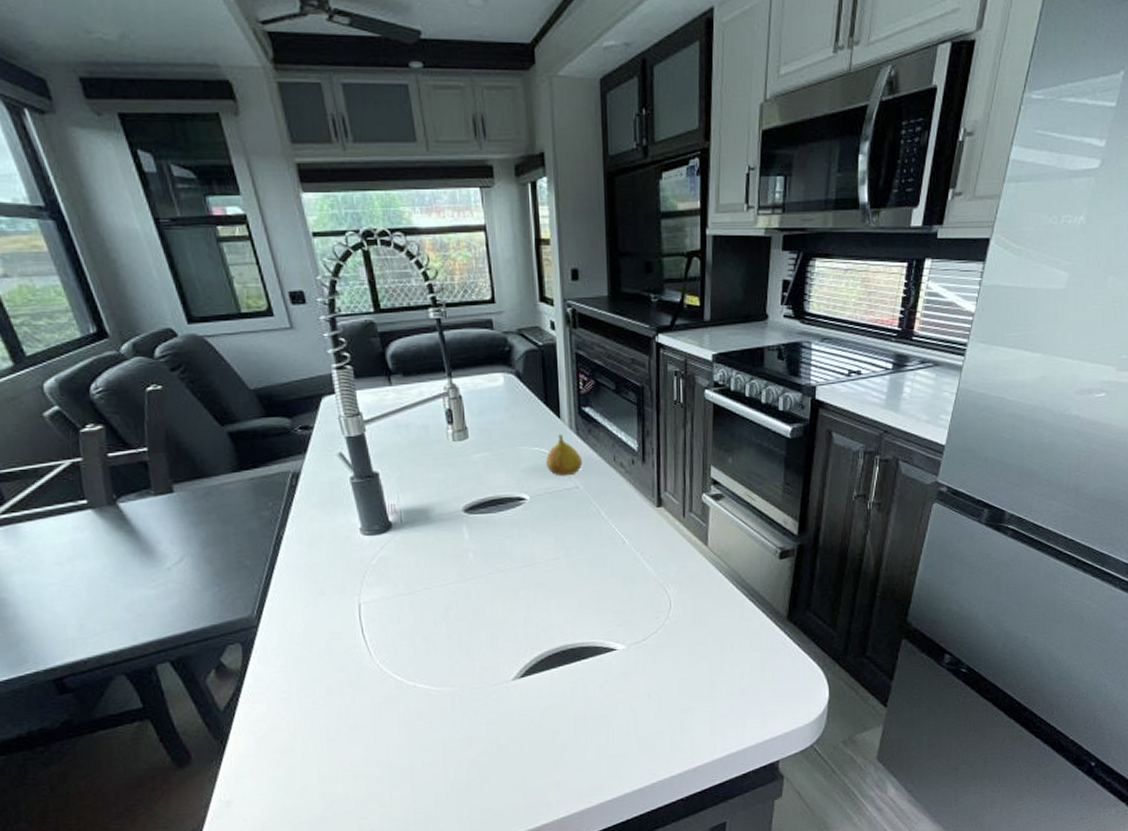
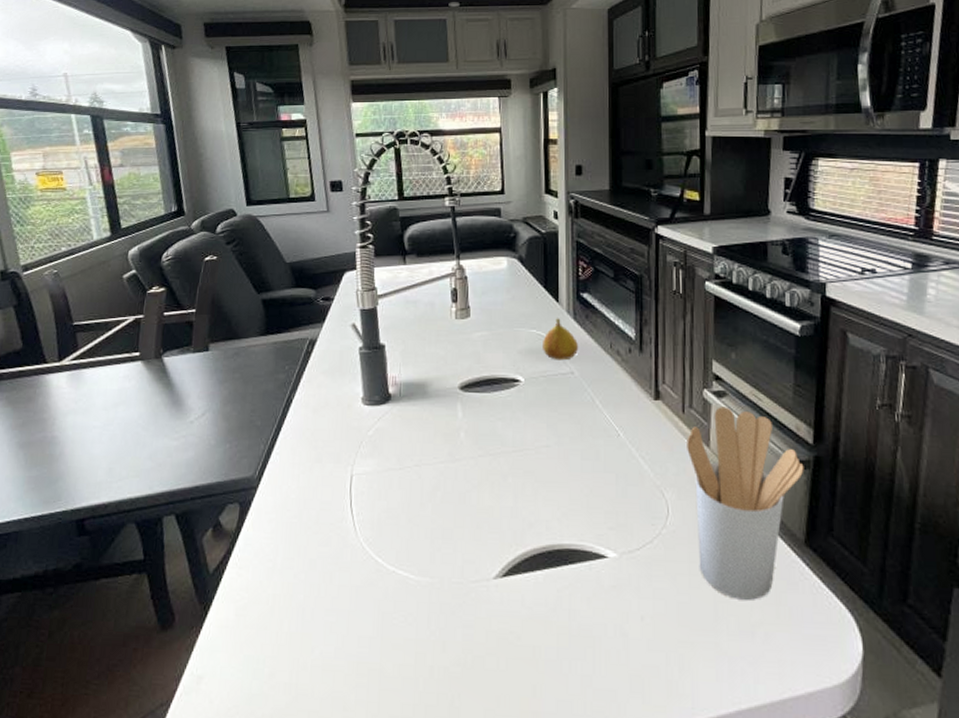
utensil holder: none [687,508,789,670] -> present [687,407,804,600]

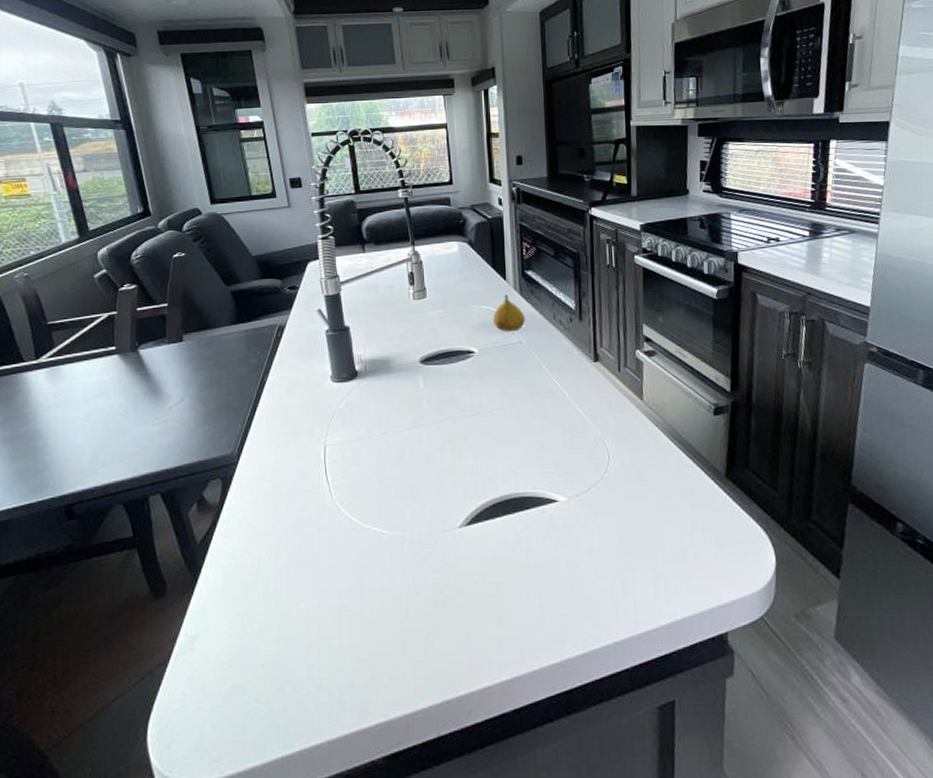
utensil holder: present [687,407,804,600] -> none [623,364,724,528]

